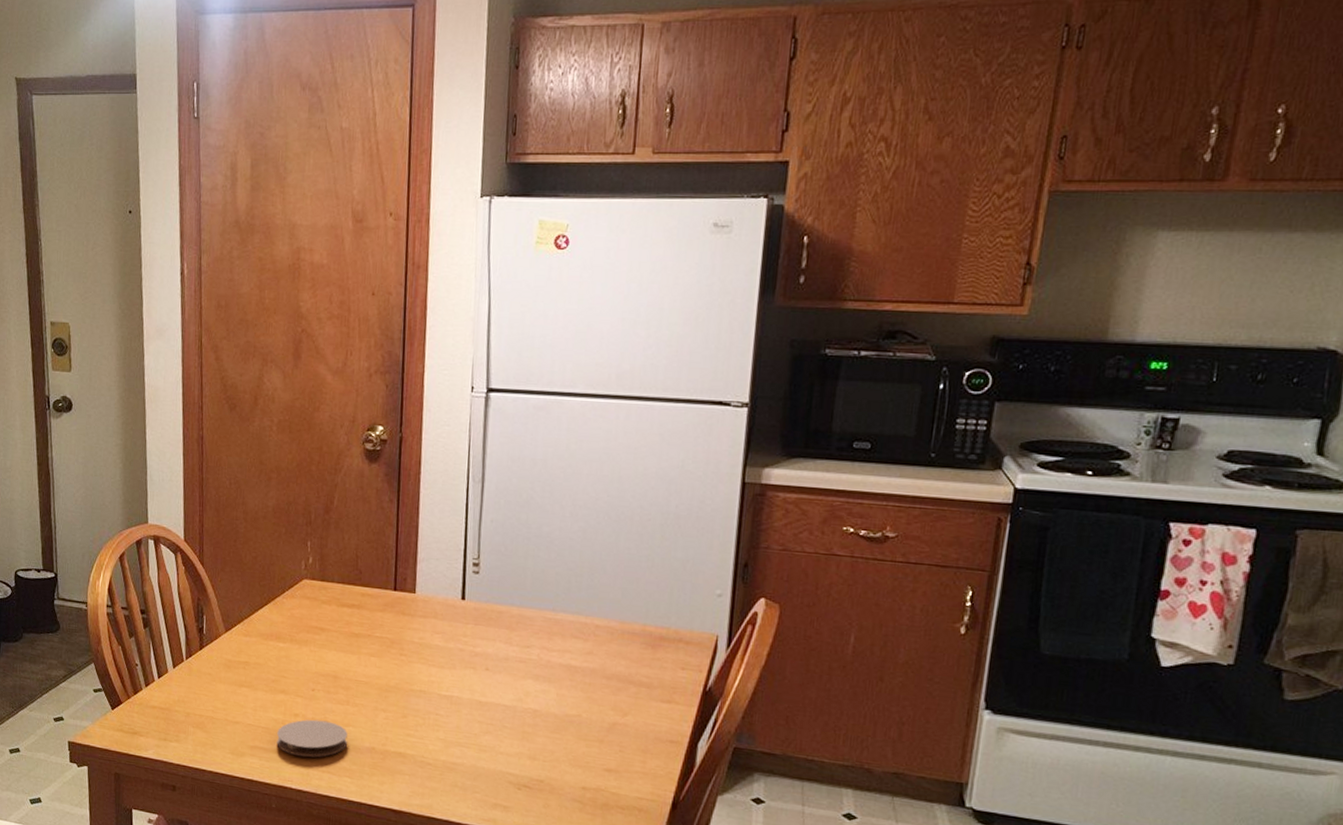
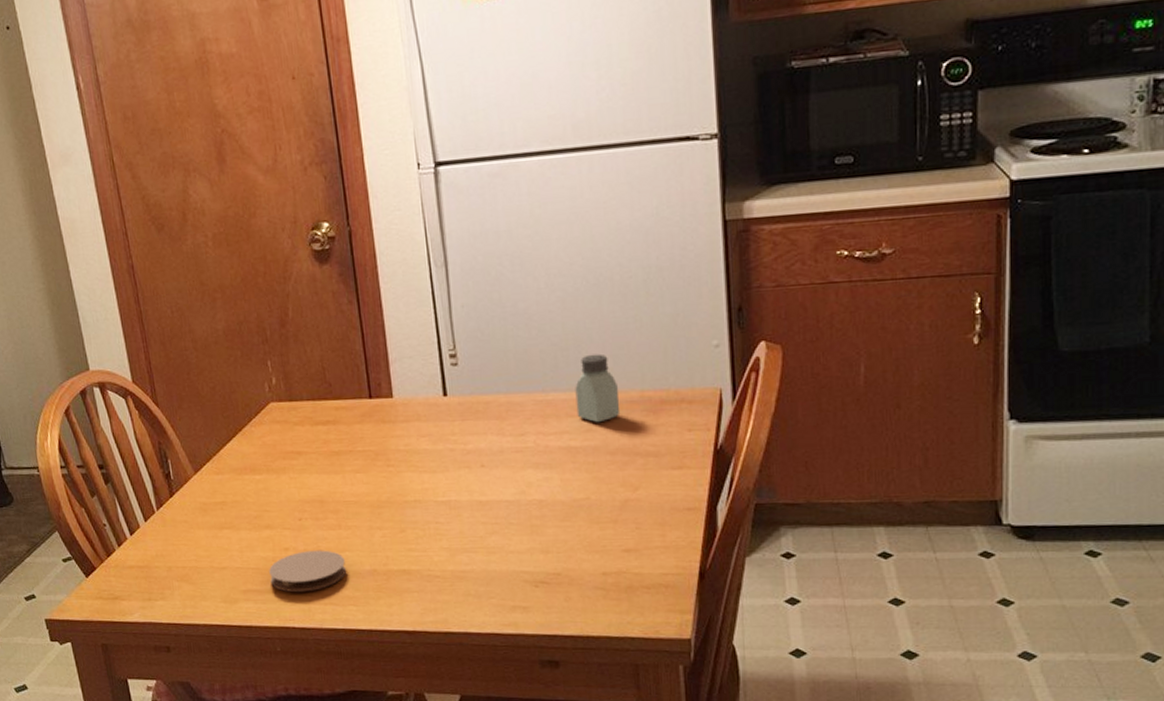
saltshaker: none [581,584,623,648] -> present [575,353,621,423]

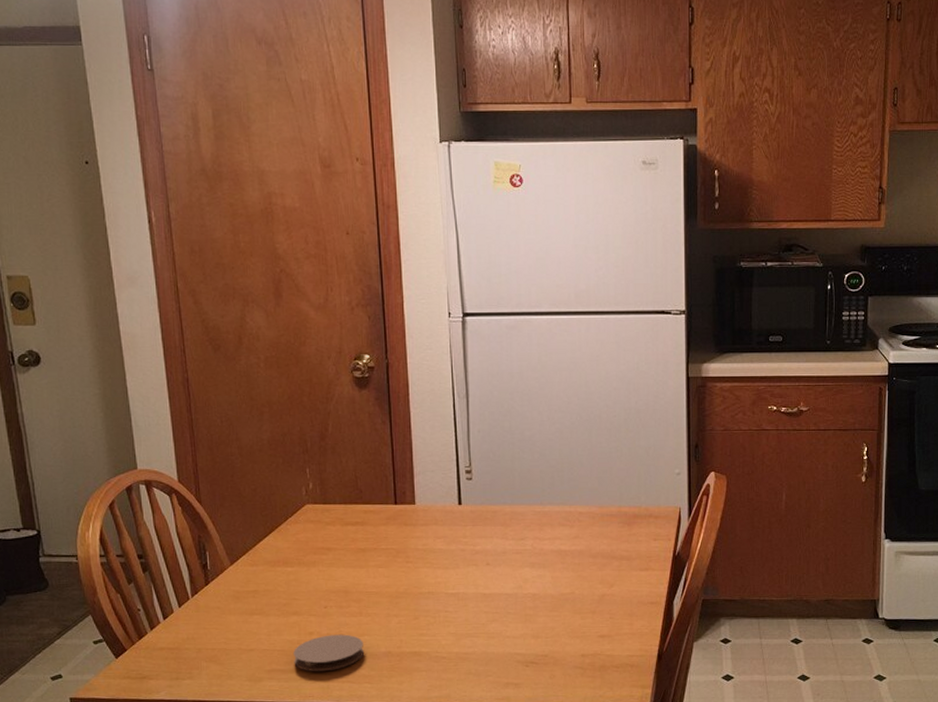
saltshaker: present [575,353,621,423] -> none [567,476,602,532]

